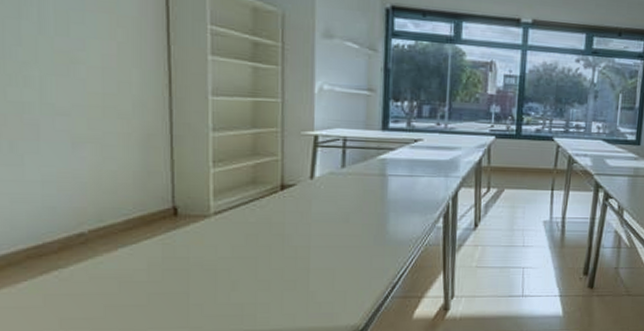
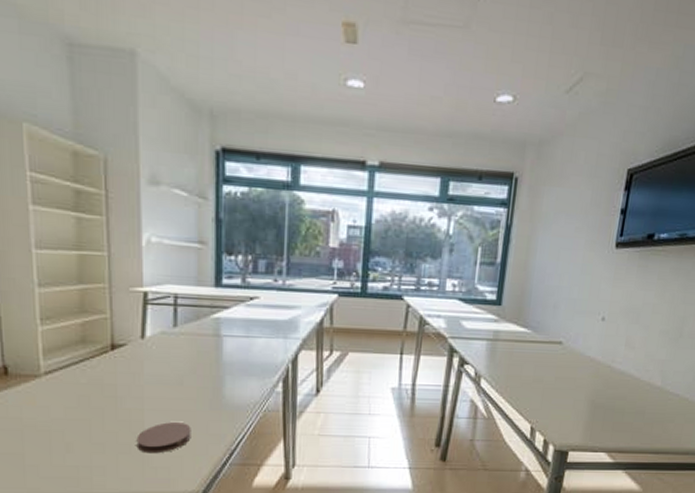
coaster: none [301,258,356,289] -> present [136,422,191,454]

